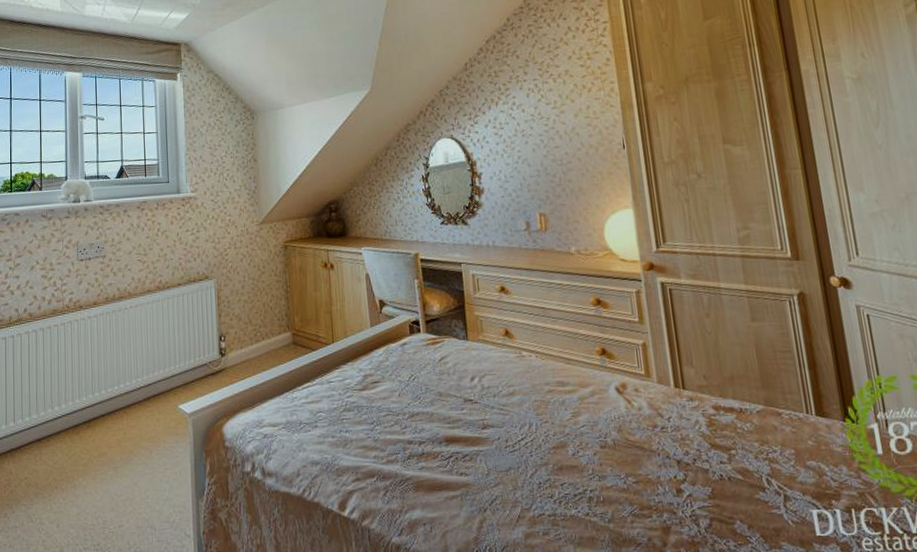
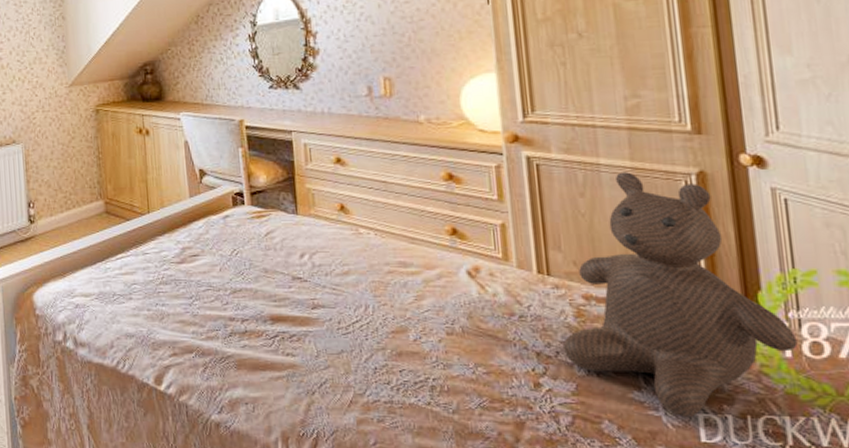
teddy bear: none [699,294,887,513] -> present [563,172,798,417]

